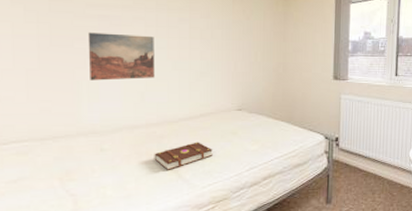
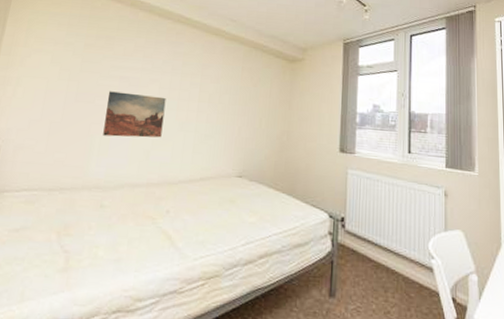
book: present [154,142,213,170] -> none [149,207,209,236]

